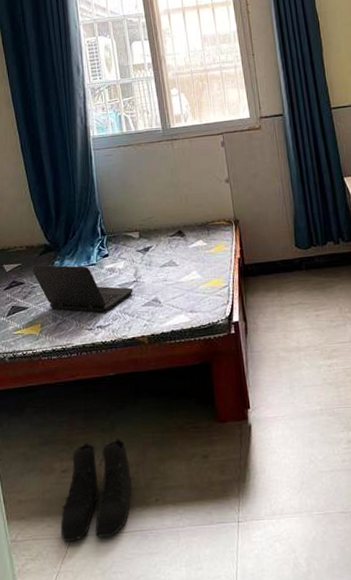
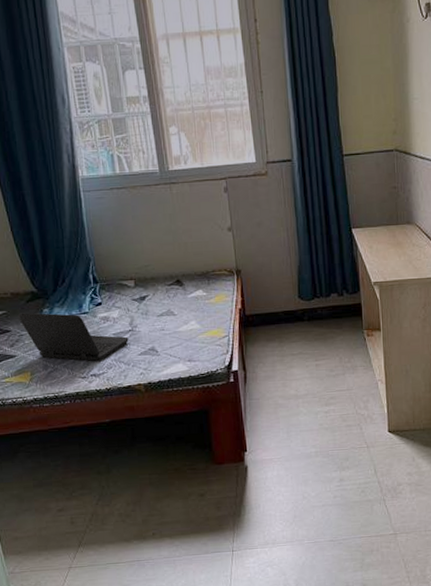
boots: present [60,438,132,543] -> none [58,479,129,573]

